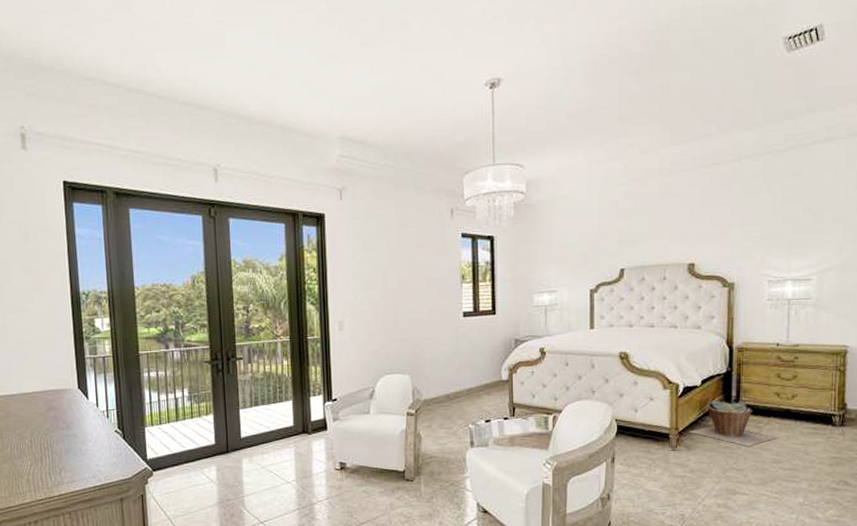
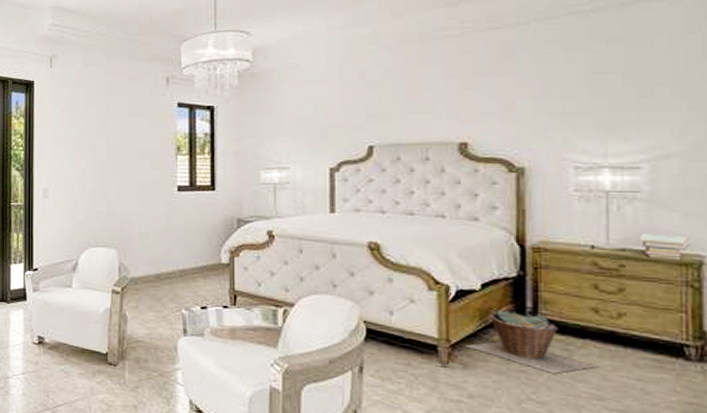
books: none [807,330,840,351] -> present [637,232,690,261]

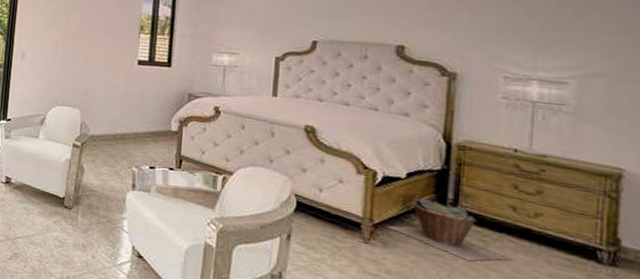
books: present [637,232,690,261] -> none [559,142,611,172]

